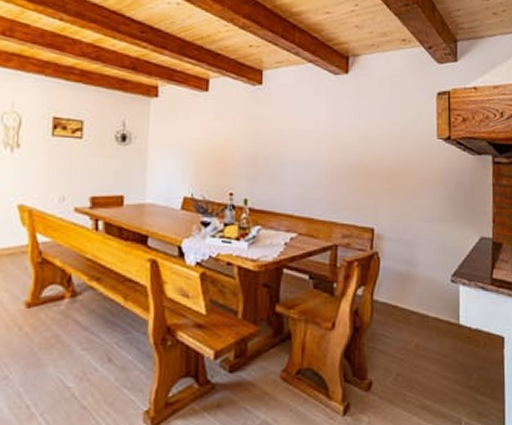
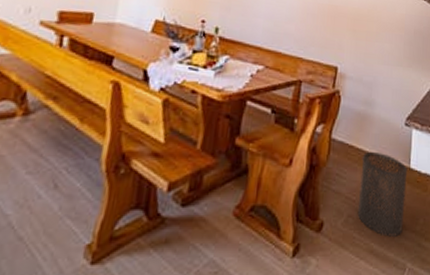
trash can: none [406,310,457,393] -> present [357,151,408,237]

